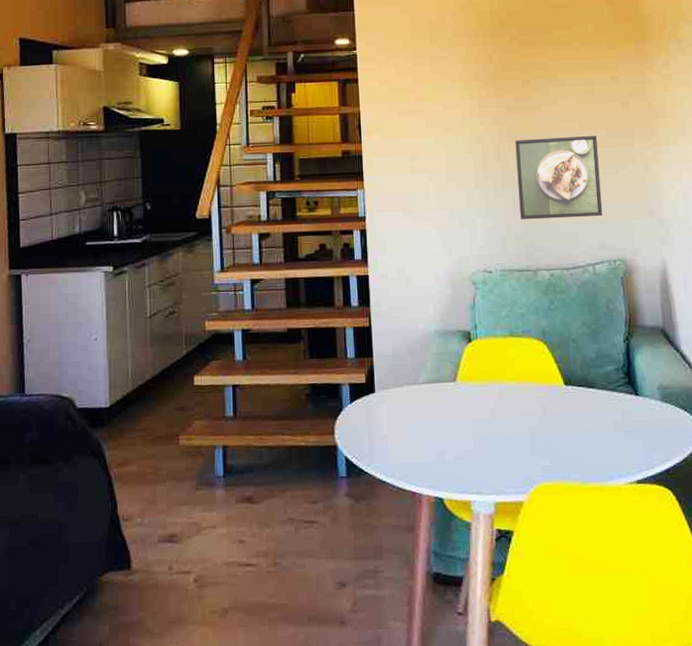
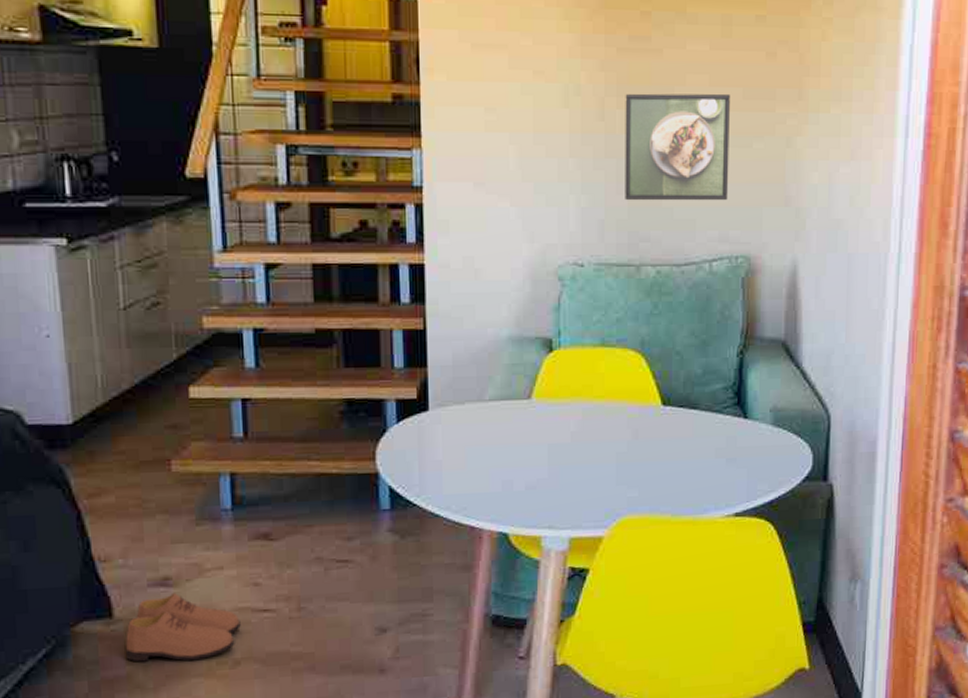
shoe: none [139,547,229,609] -> present [125,592,241,662]

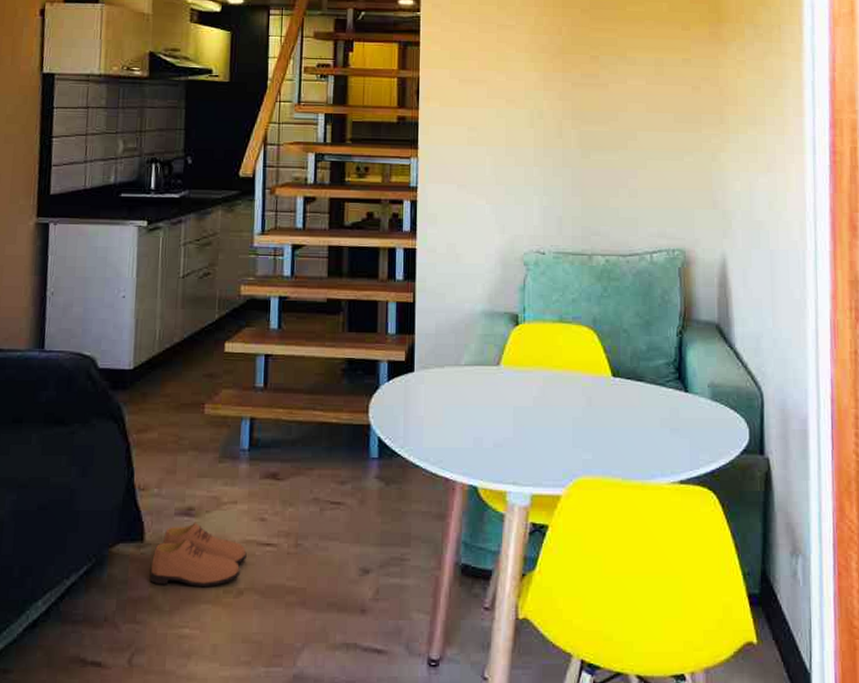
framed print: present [625,93,730,201] -> none [578,117,665,203]

